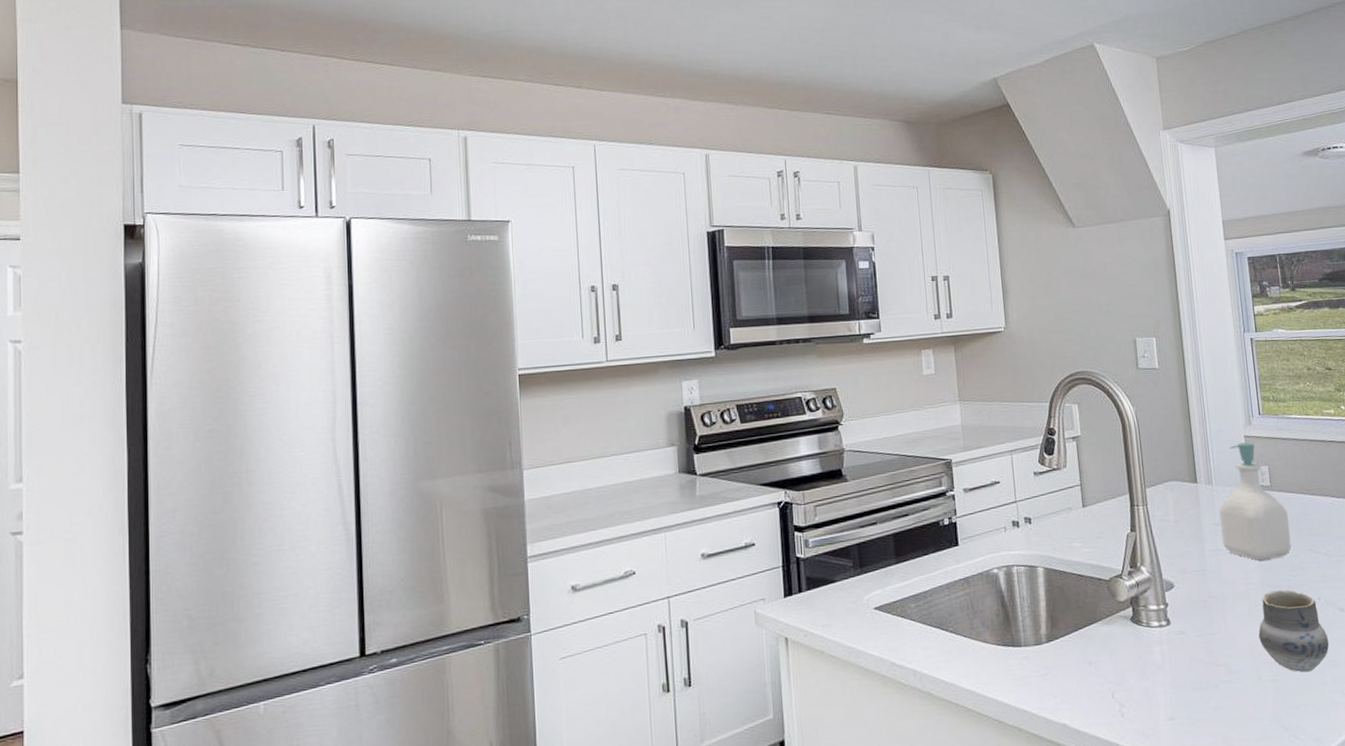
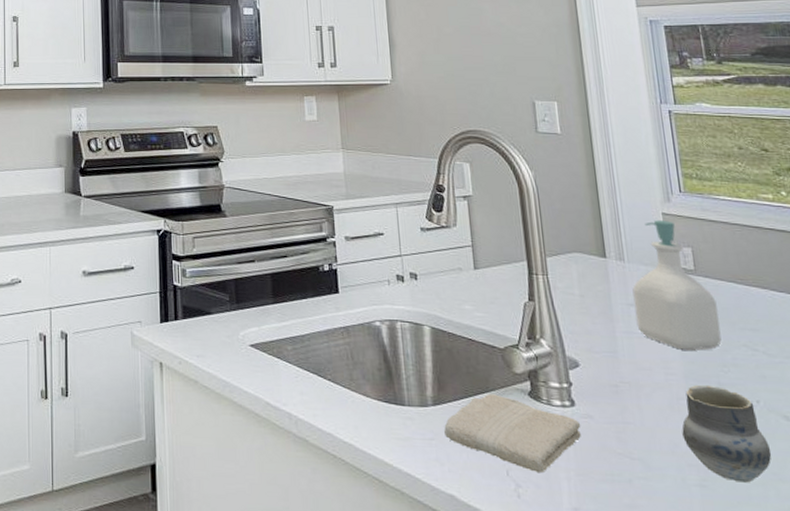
washcloth: none [1057,623,1176,692] -> present [444,394,581,474]

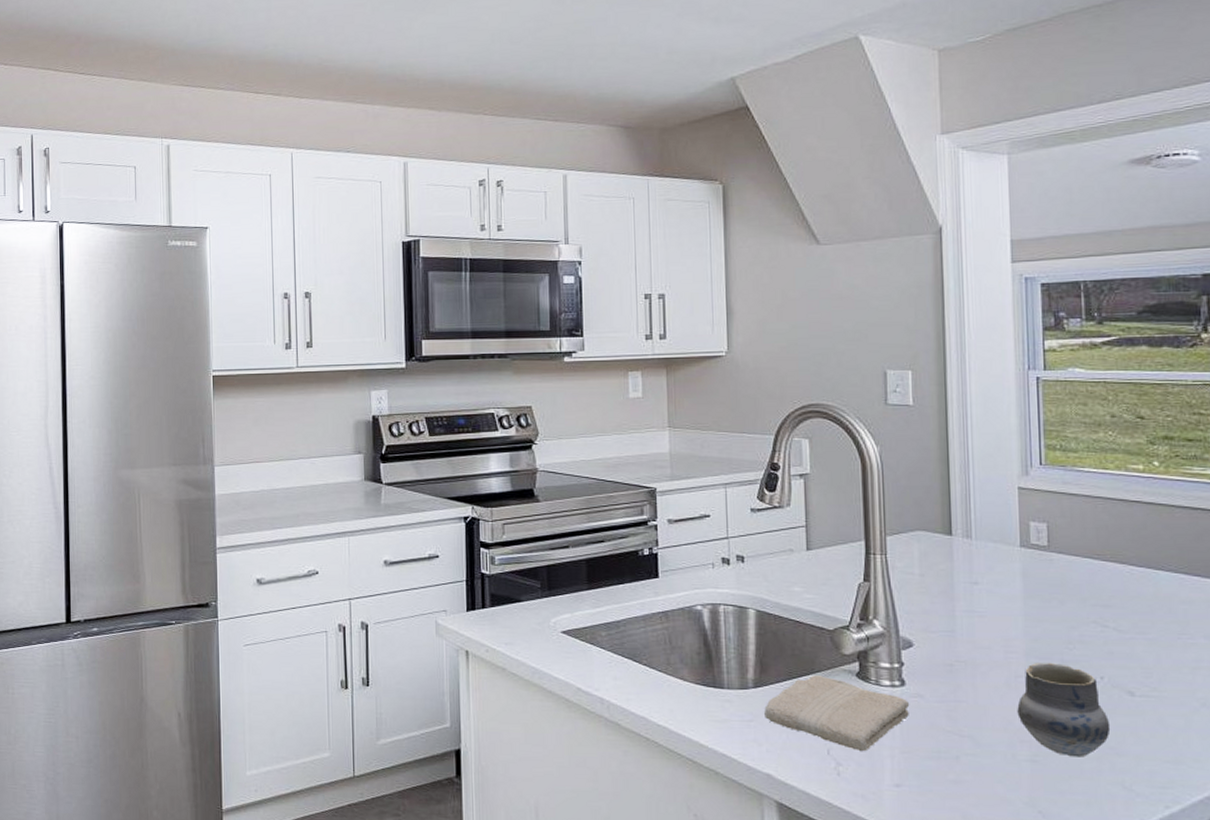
soap bottle: present [632,220,722,350] -> none [978,495,1070,628]

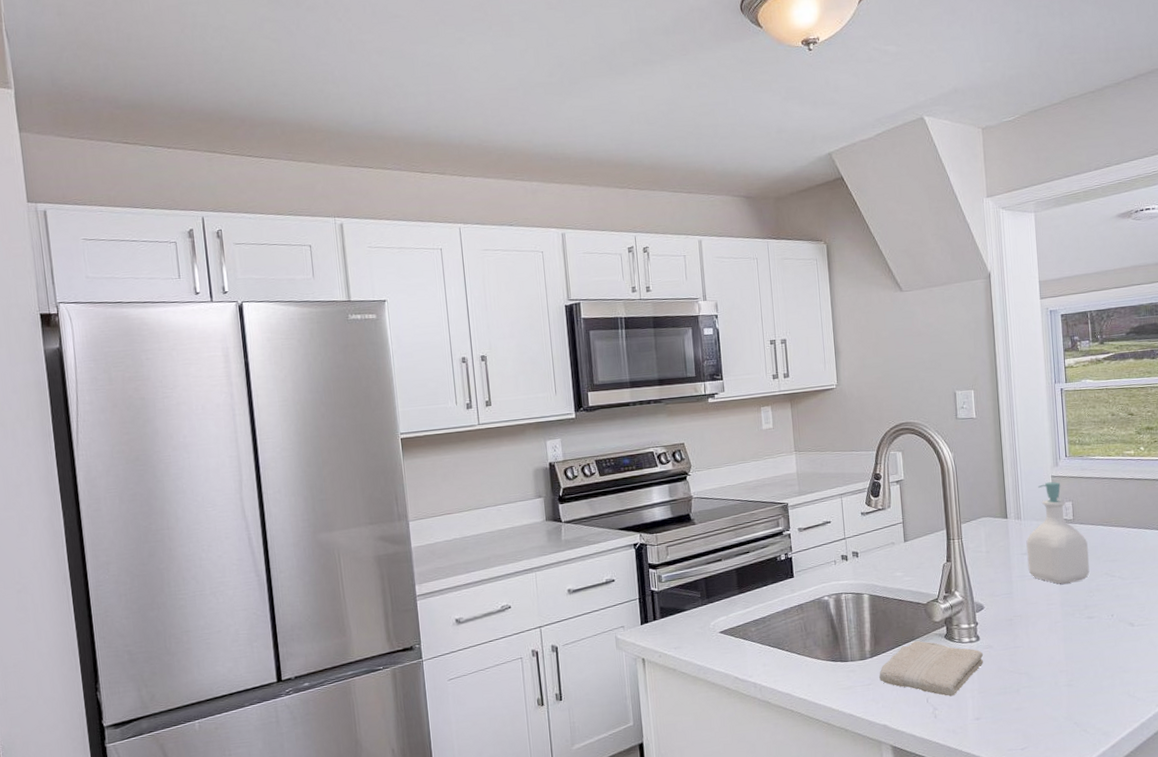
soap bottle: none [978,495,1070,628] -> present [1026,481,1090,584]
cup: present [1017,662,1111,757] -> none [1057,608,1120,678]

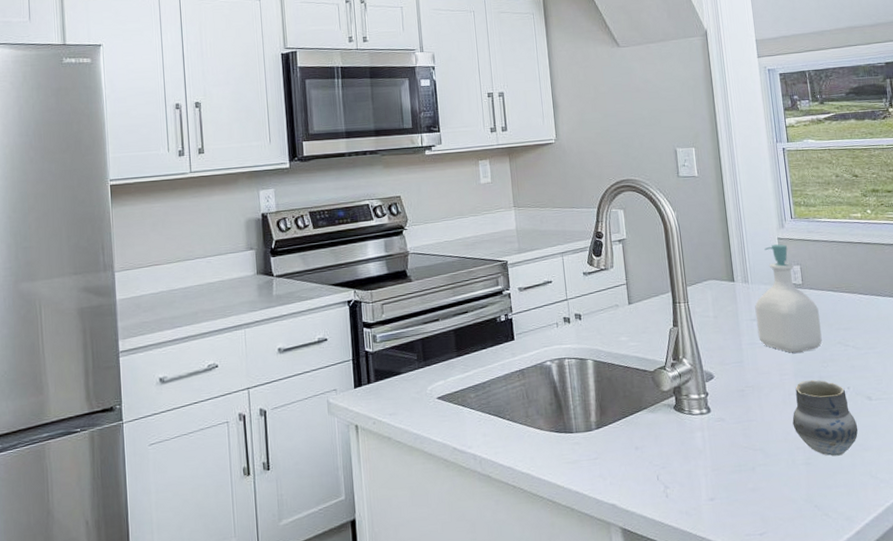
washcloth: present [879,641,984,697] -> none [606,411,716,474]
cup: none [1057,608,1120,678] -> present [792,379,859,456]

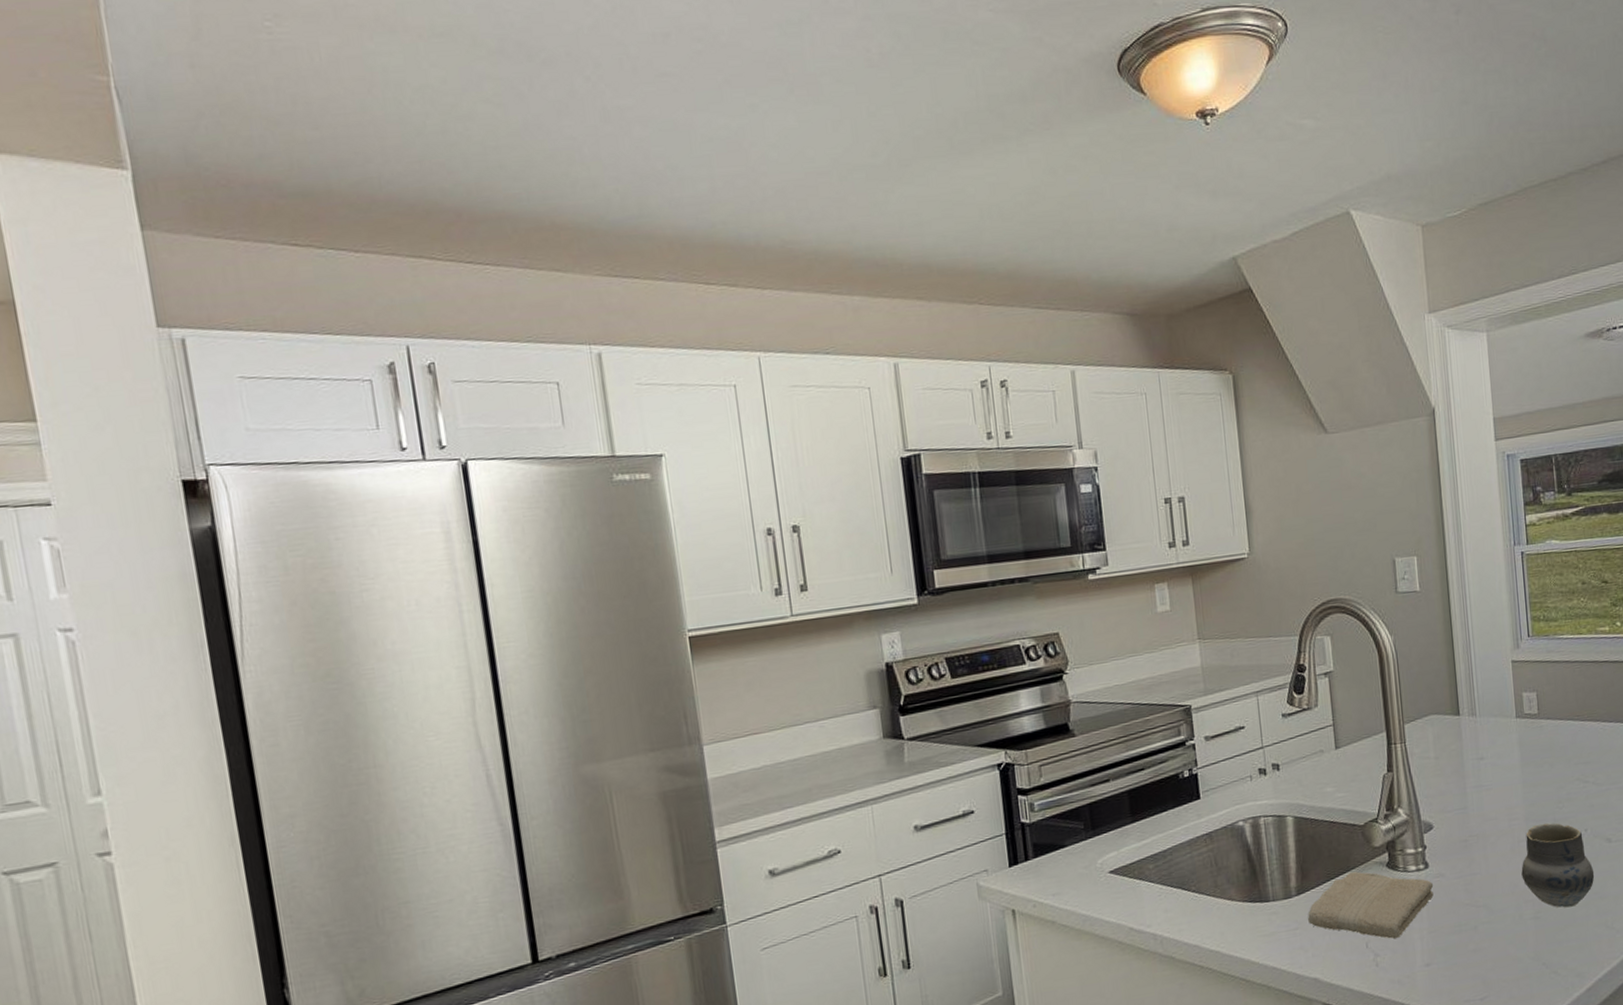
washcloth: none [606,411,716,474] -> present [1308,871,1434,940]
soap bottle: present [755,244,822,353] -> none [1482,667,1559,794]

